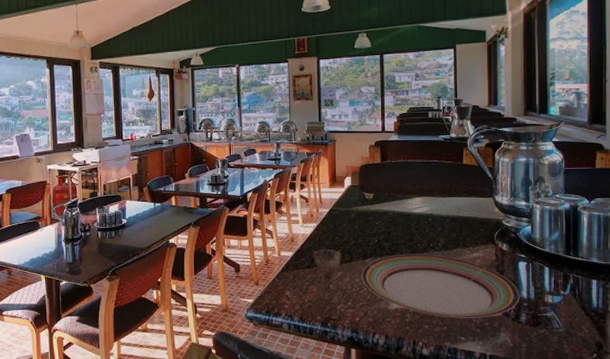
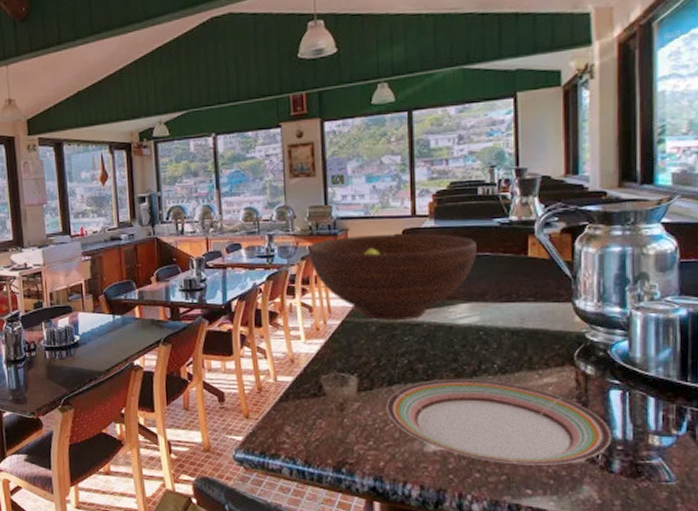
fruit bowl: none [306,145,427,210] -> present [308,233,477,321]

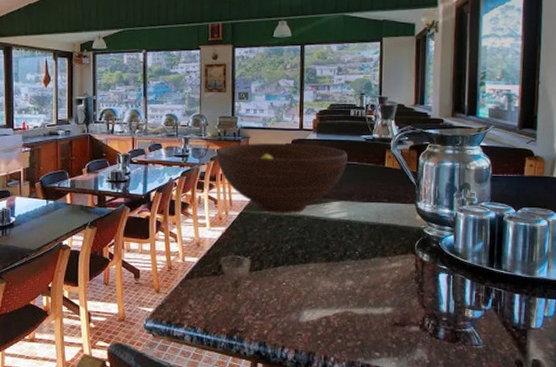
plate: present [386,379,612,465] -> none [272,263,439,333]

